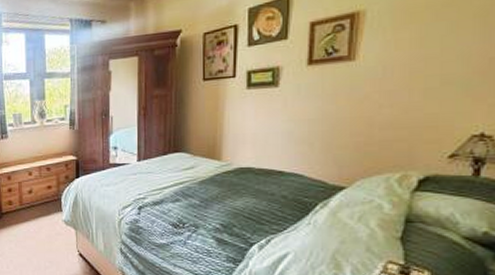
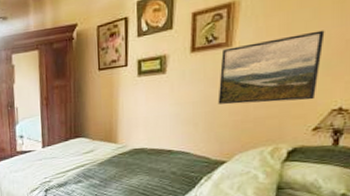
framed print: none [337,46,464,124] -> present [218,30,325,105]

